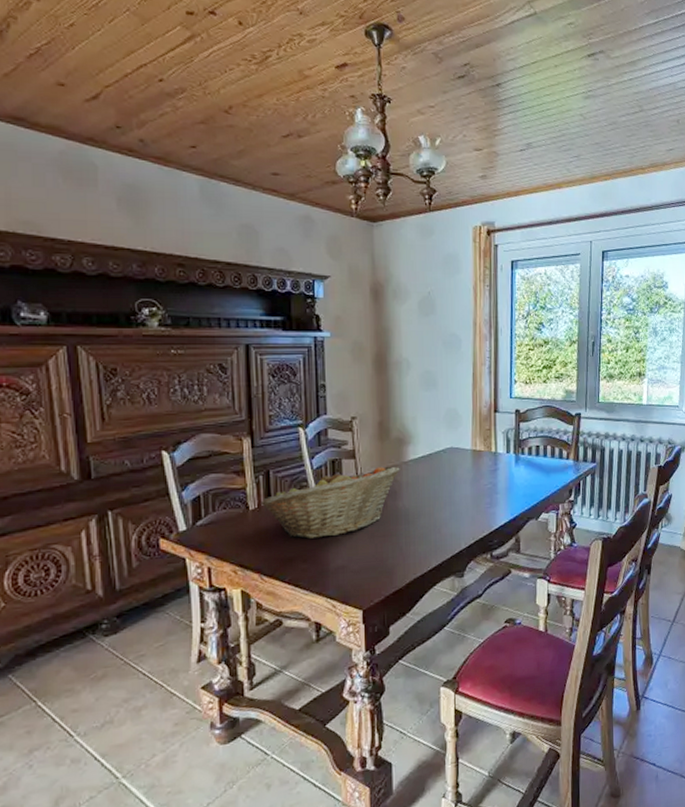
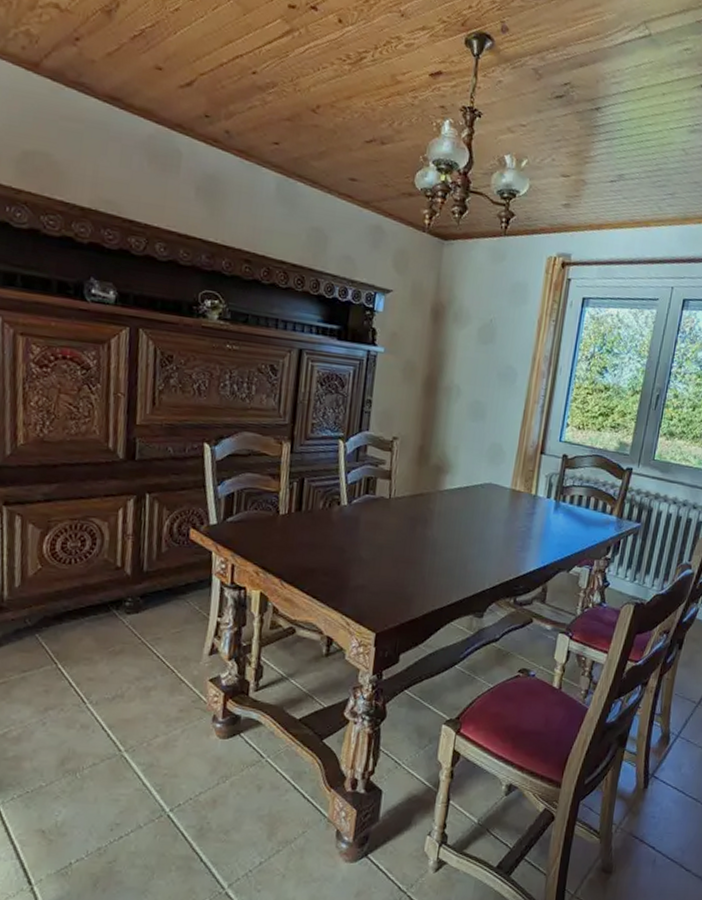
fruit basket: present [260,466,400,539] -> none [290,488,434,555]

